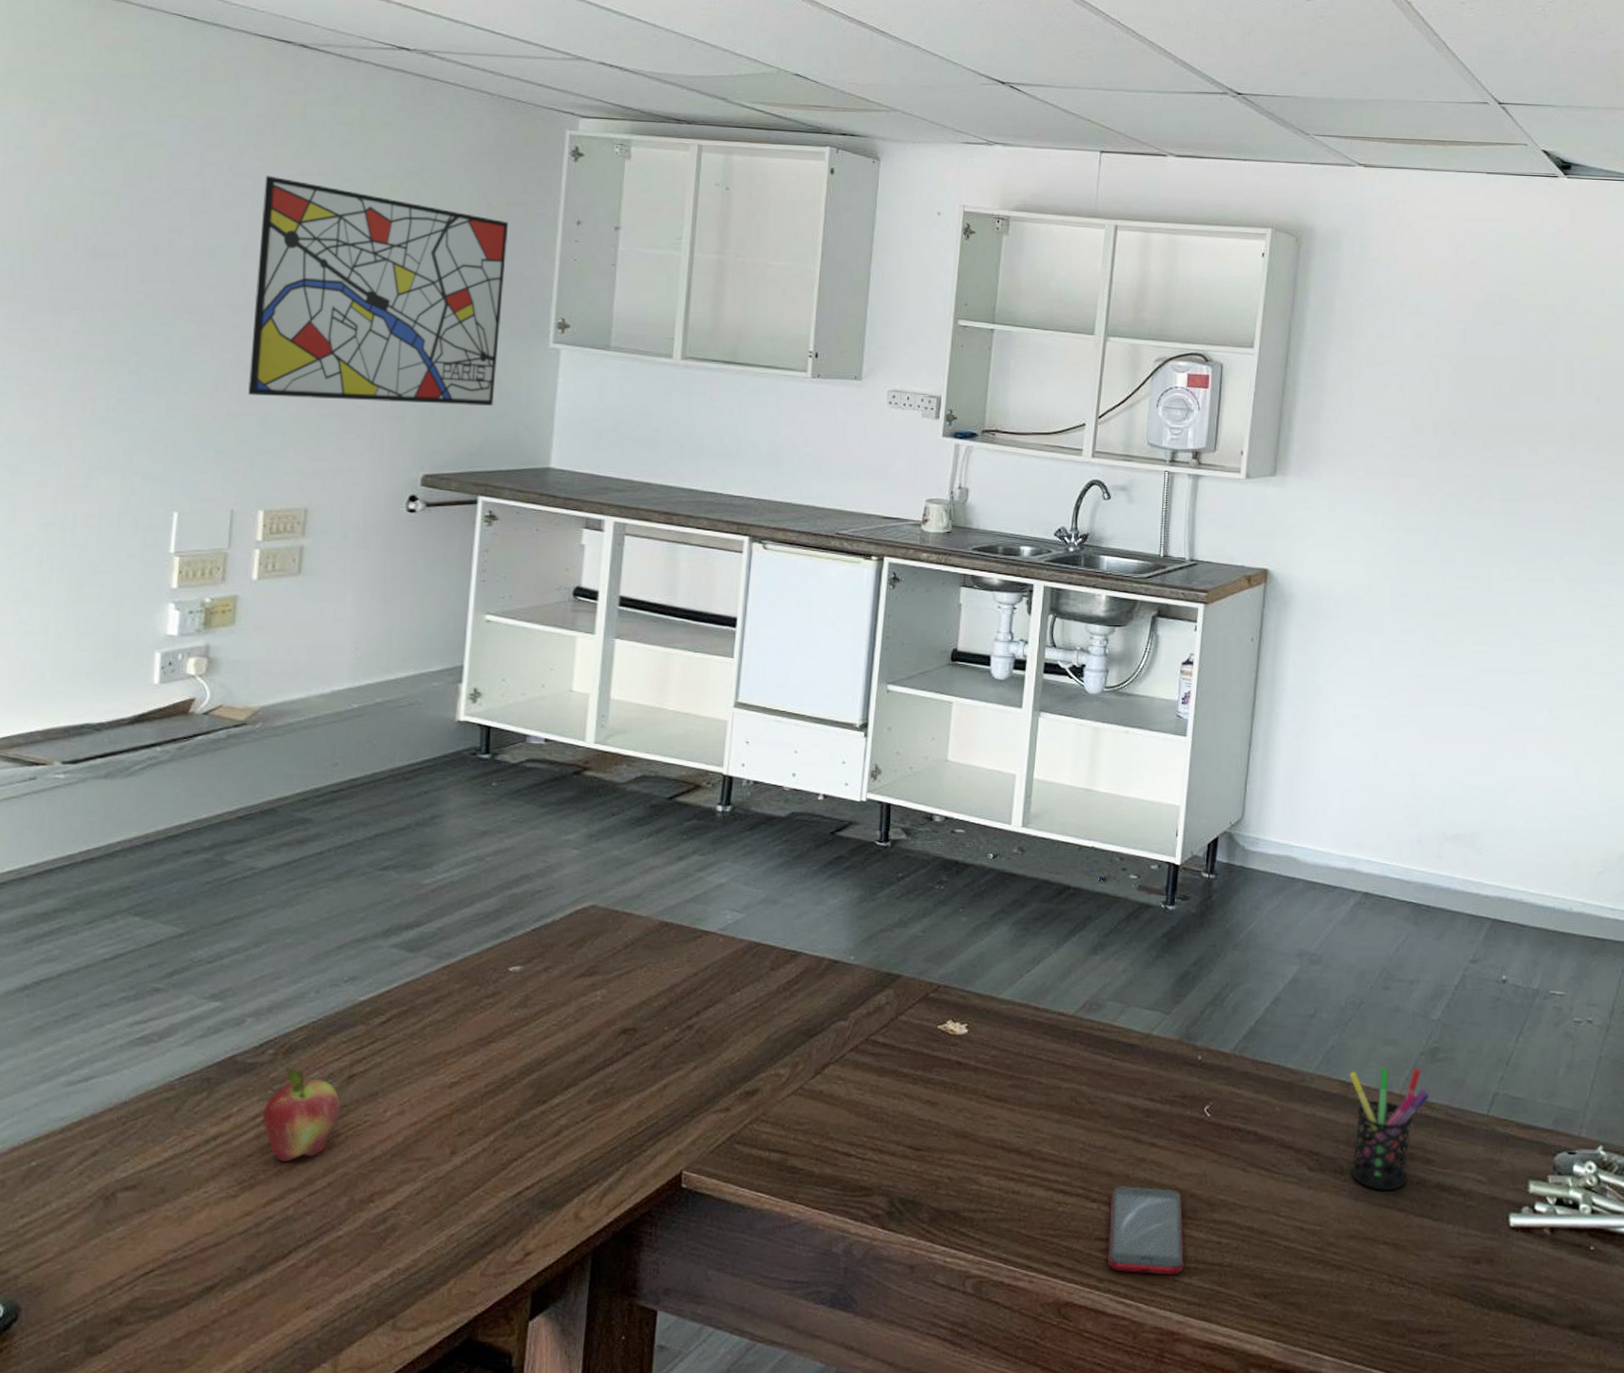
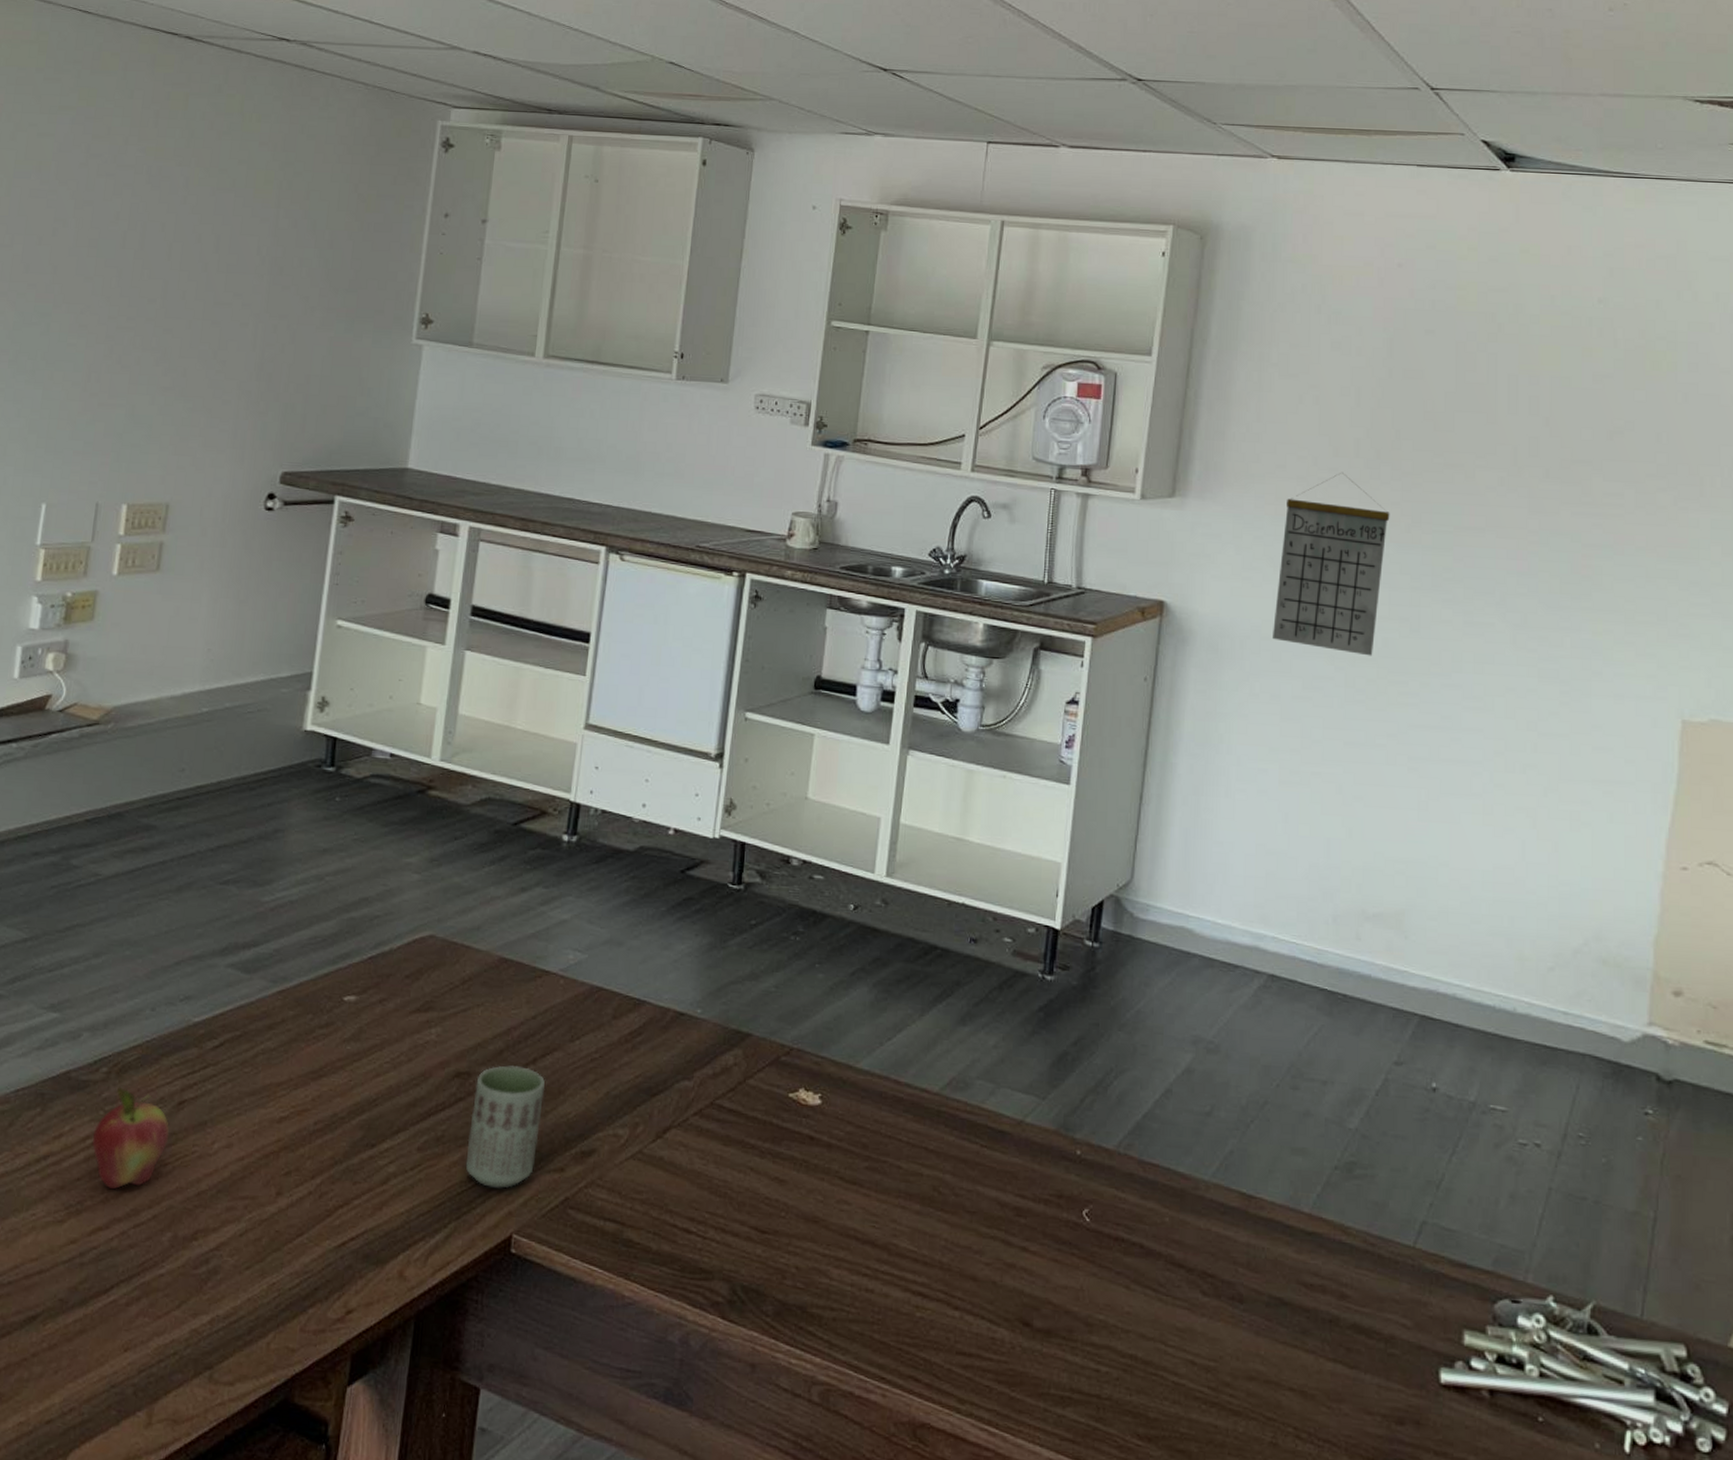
wall art: present [248,175,508,407] -> none [119,166,377,403]
cup: none [635,1019,709,1131] -> present [465,1065,545,1188]
smartphone: present [1108,1186,1184,1275] -> none [970,1294,1057,1404]
pen holder: present [1349,1067,1430,1190] -> none [1250,1180,1345,1328]
calendar: none [1364,449,1465,611] -> present [1273,472,1390,656]

